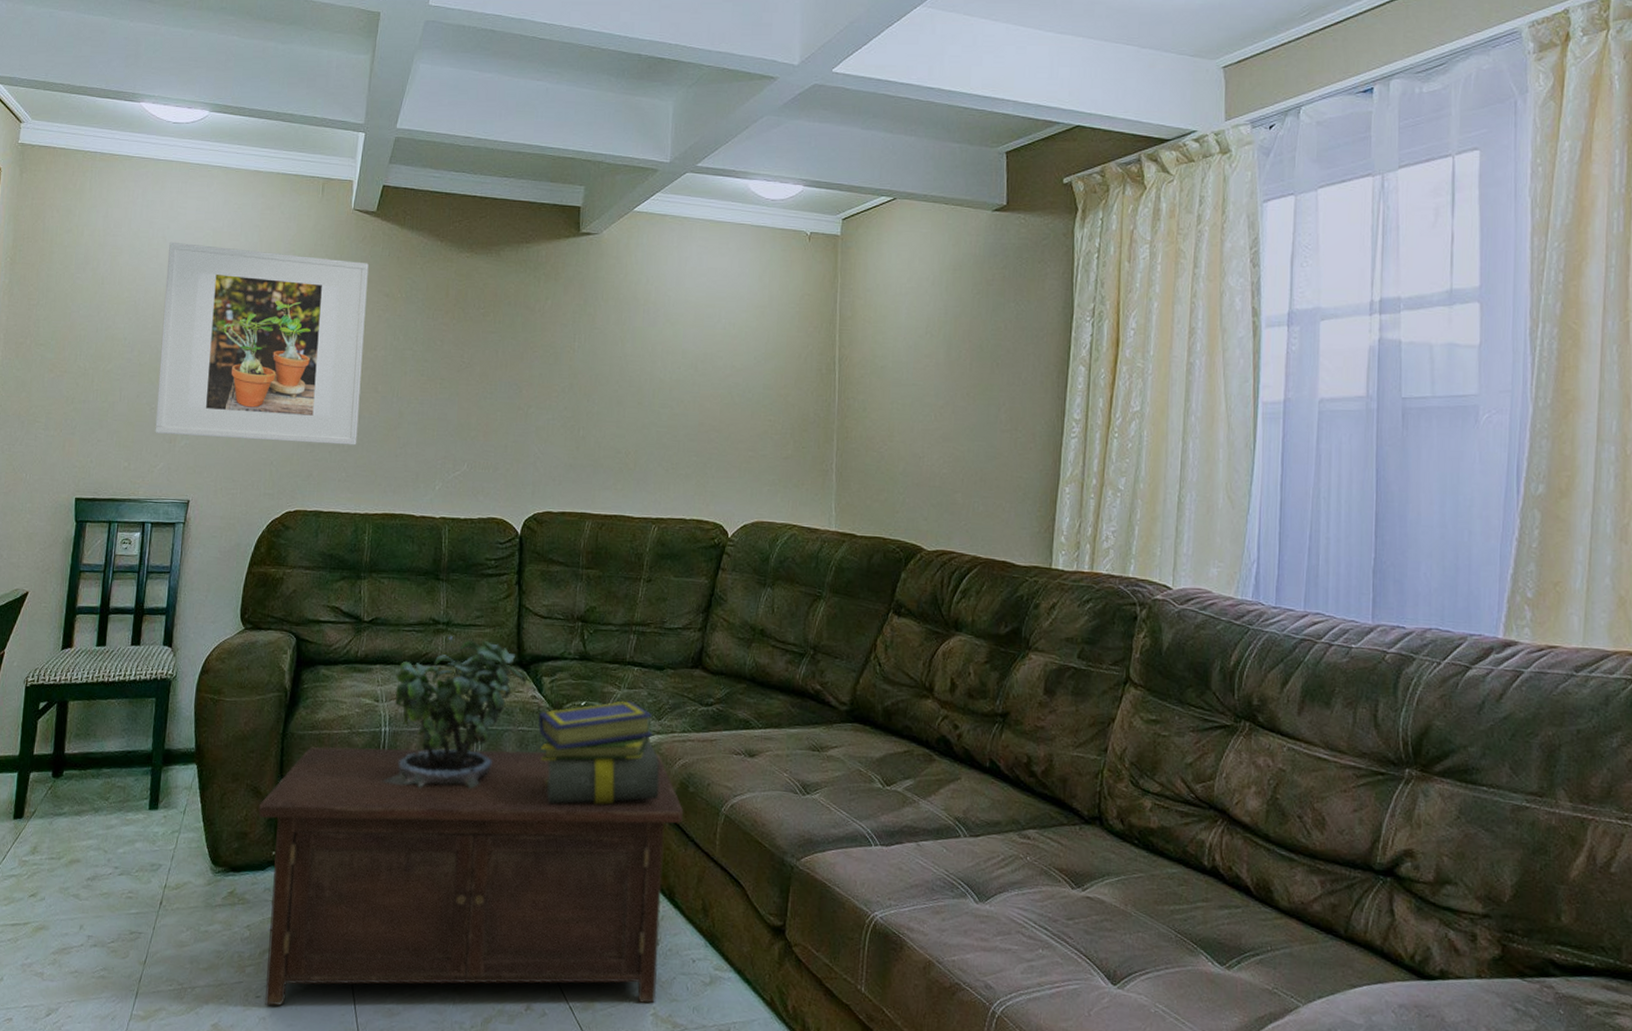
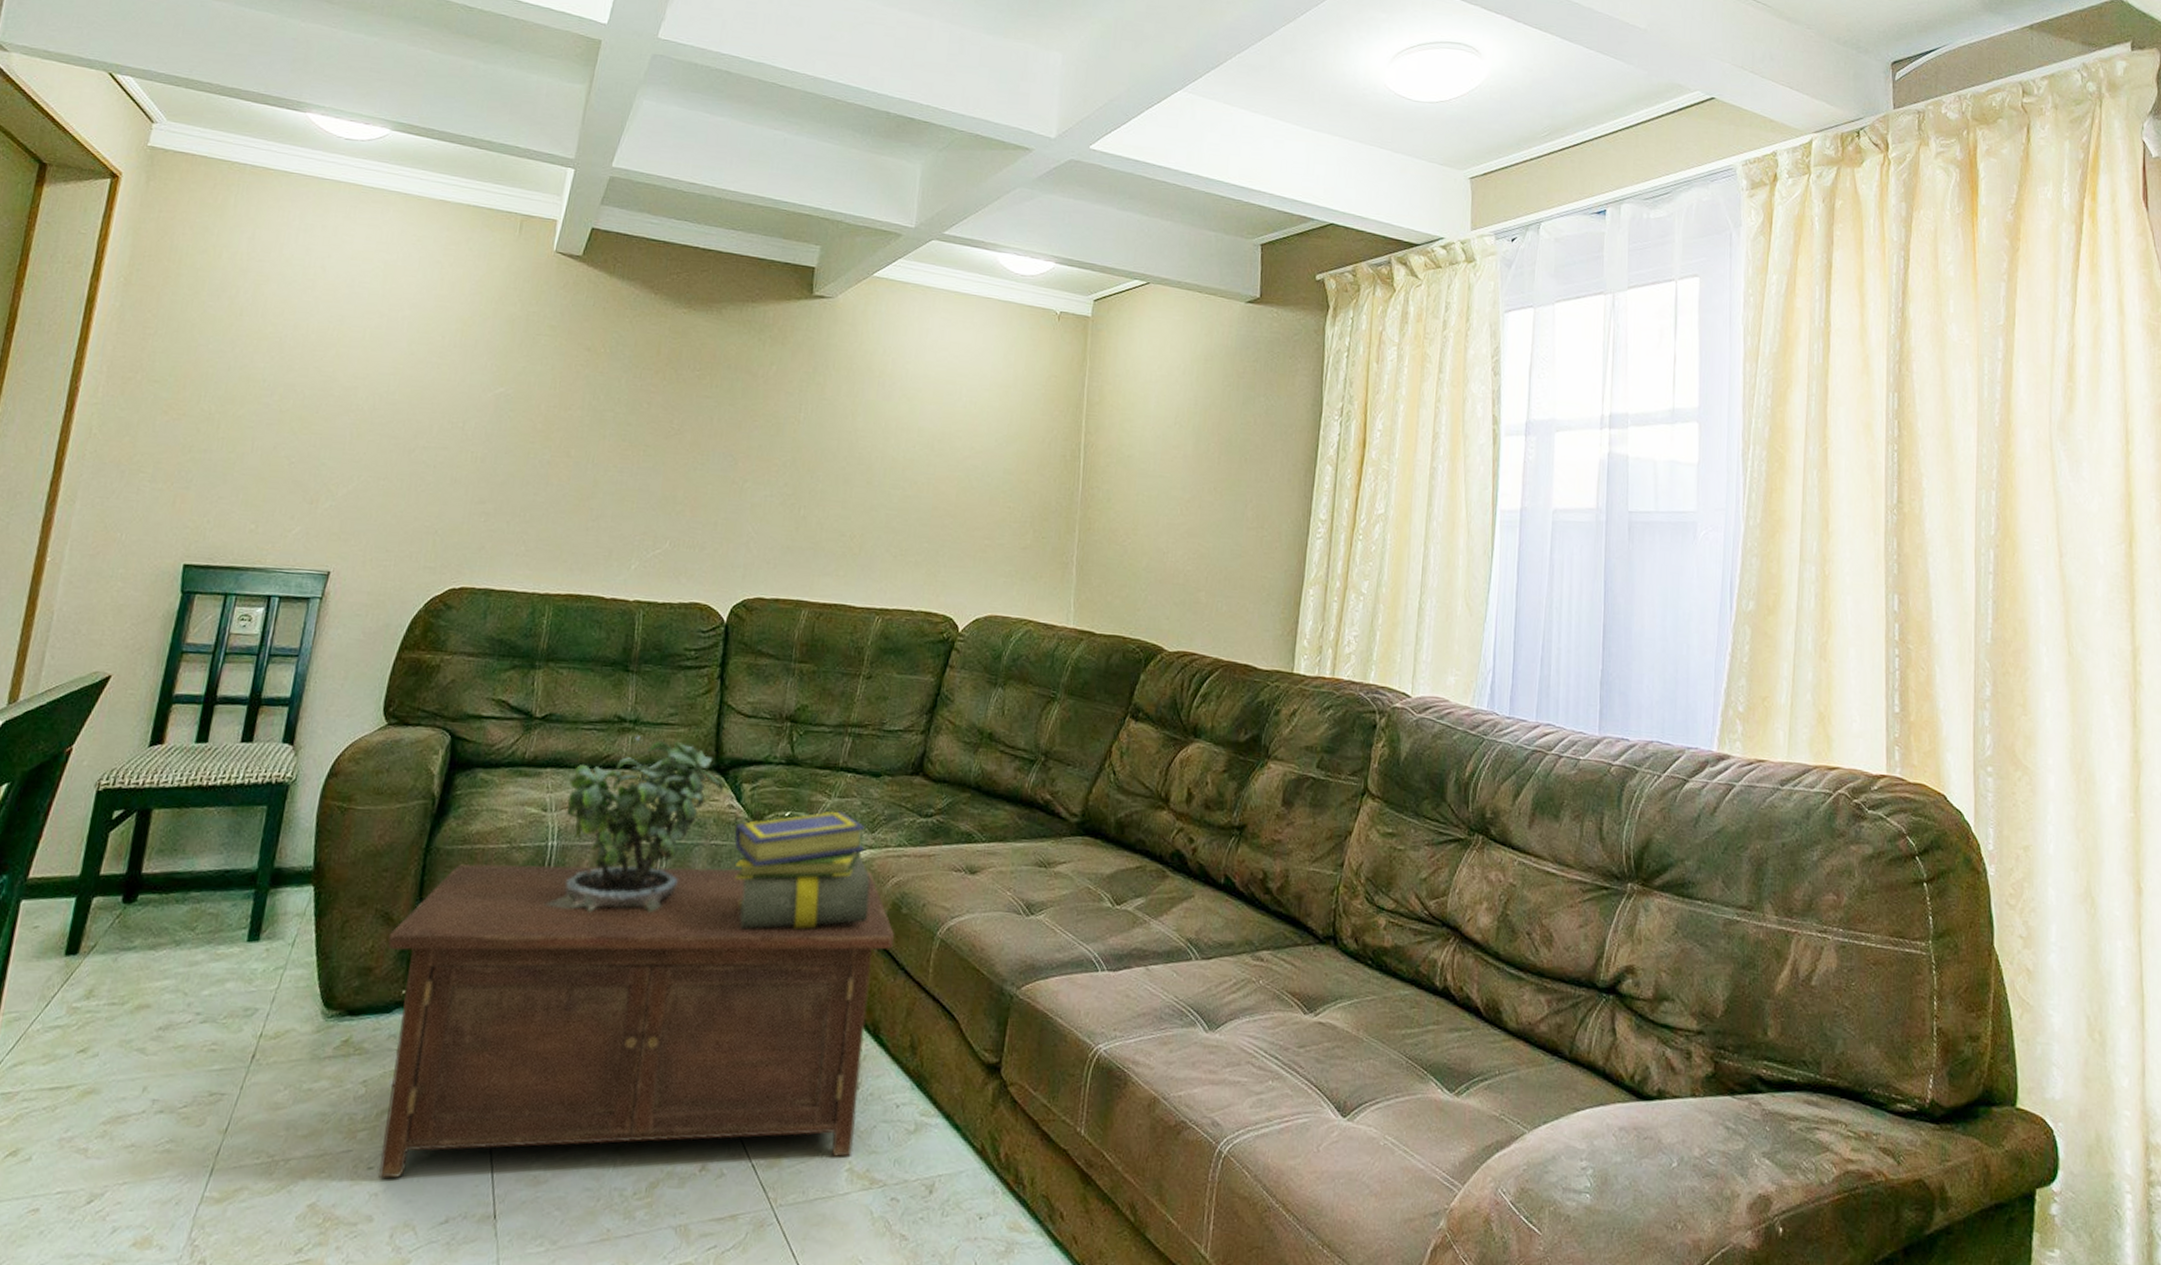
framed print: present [155,241,369,446] -> none [293,272,569,516]

